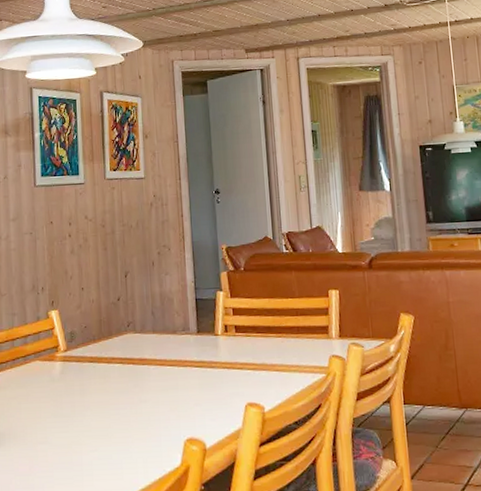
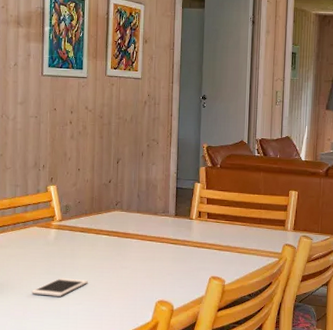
cell phone: none [37,419,102,444] -> present [32,278,88,297]

